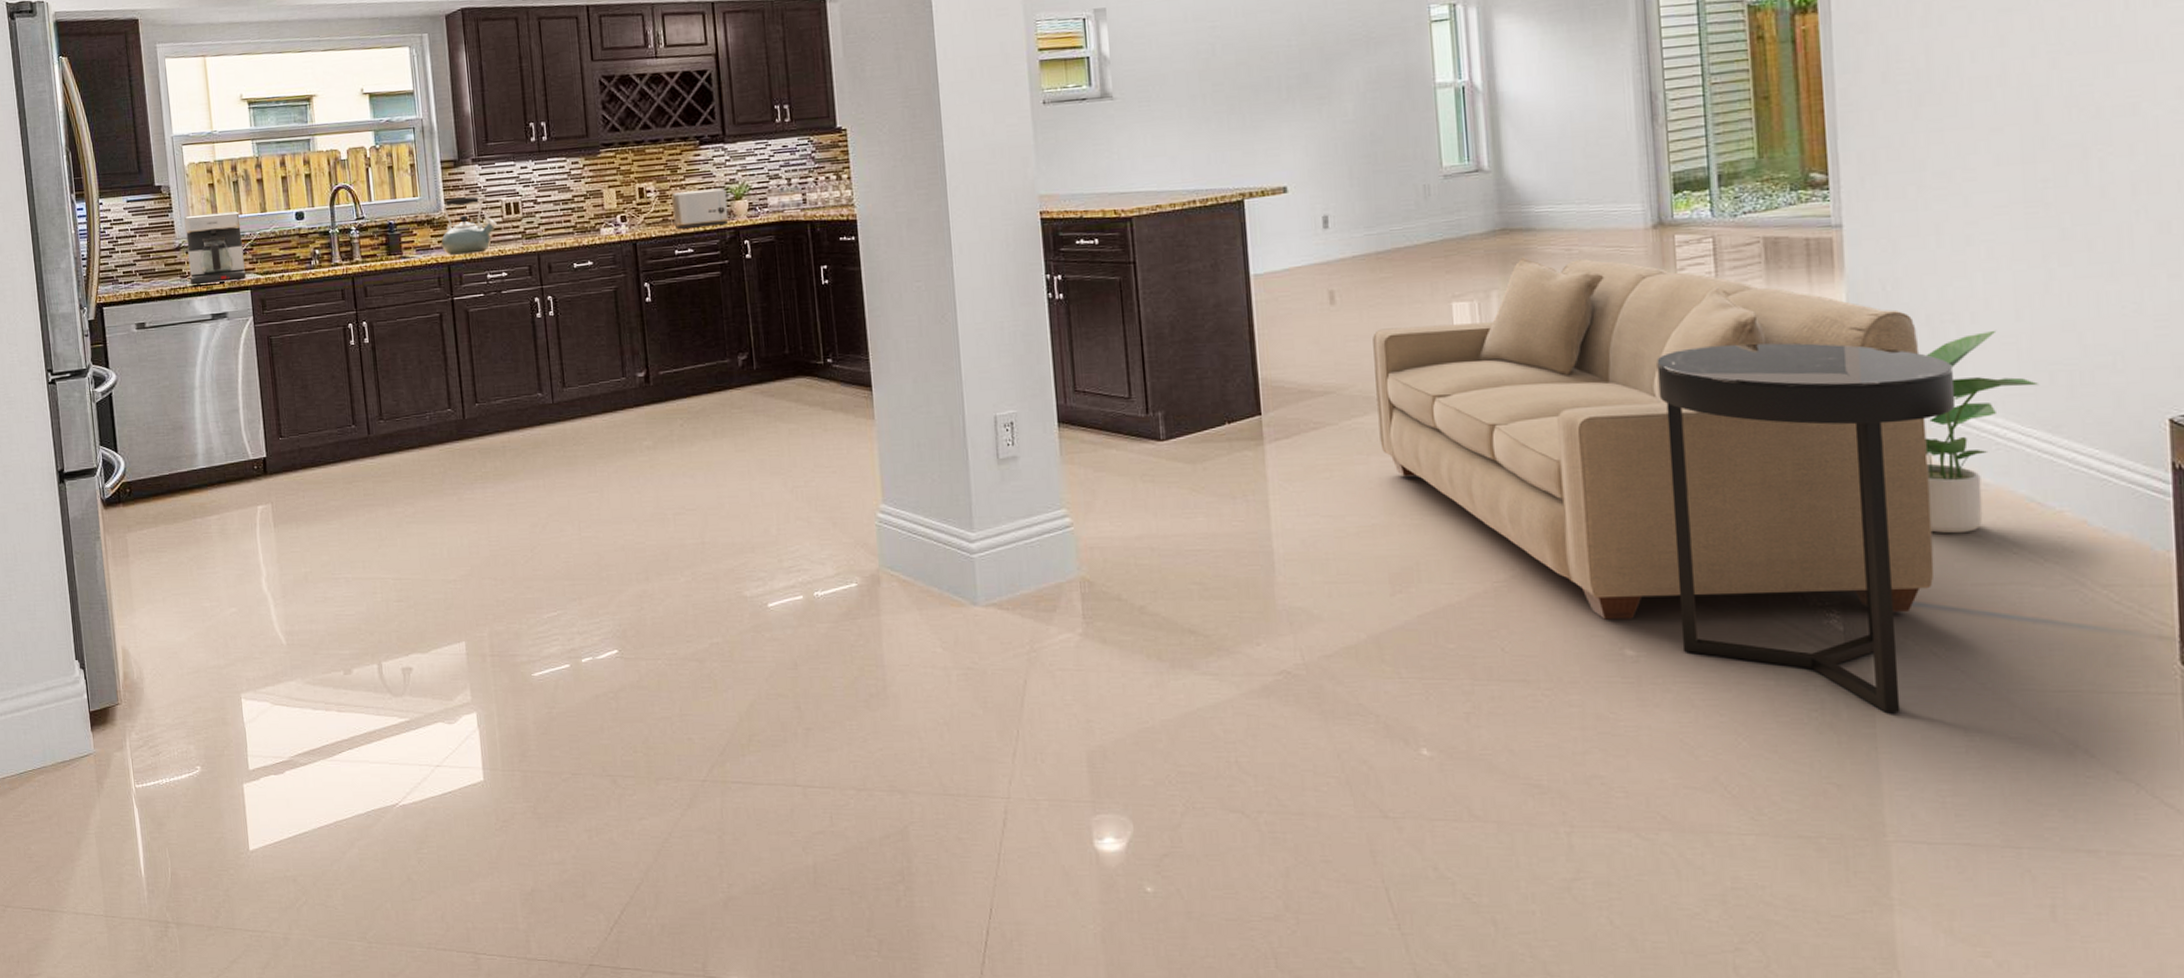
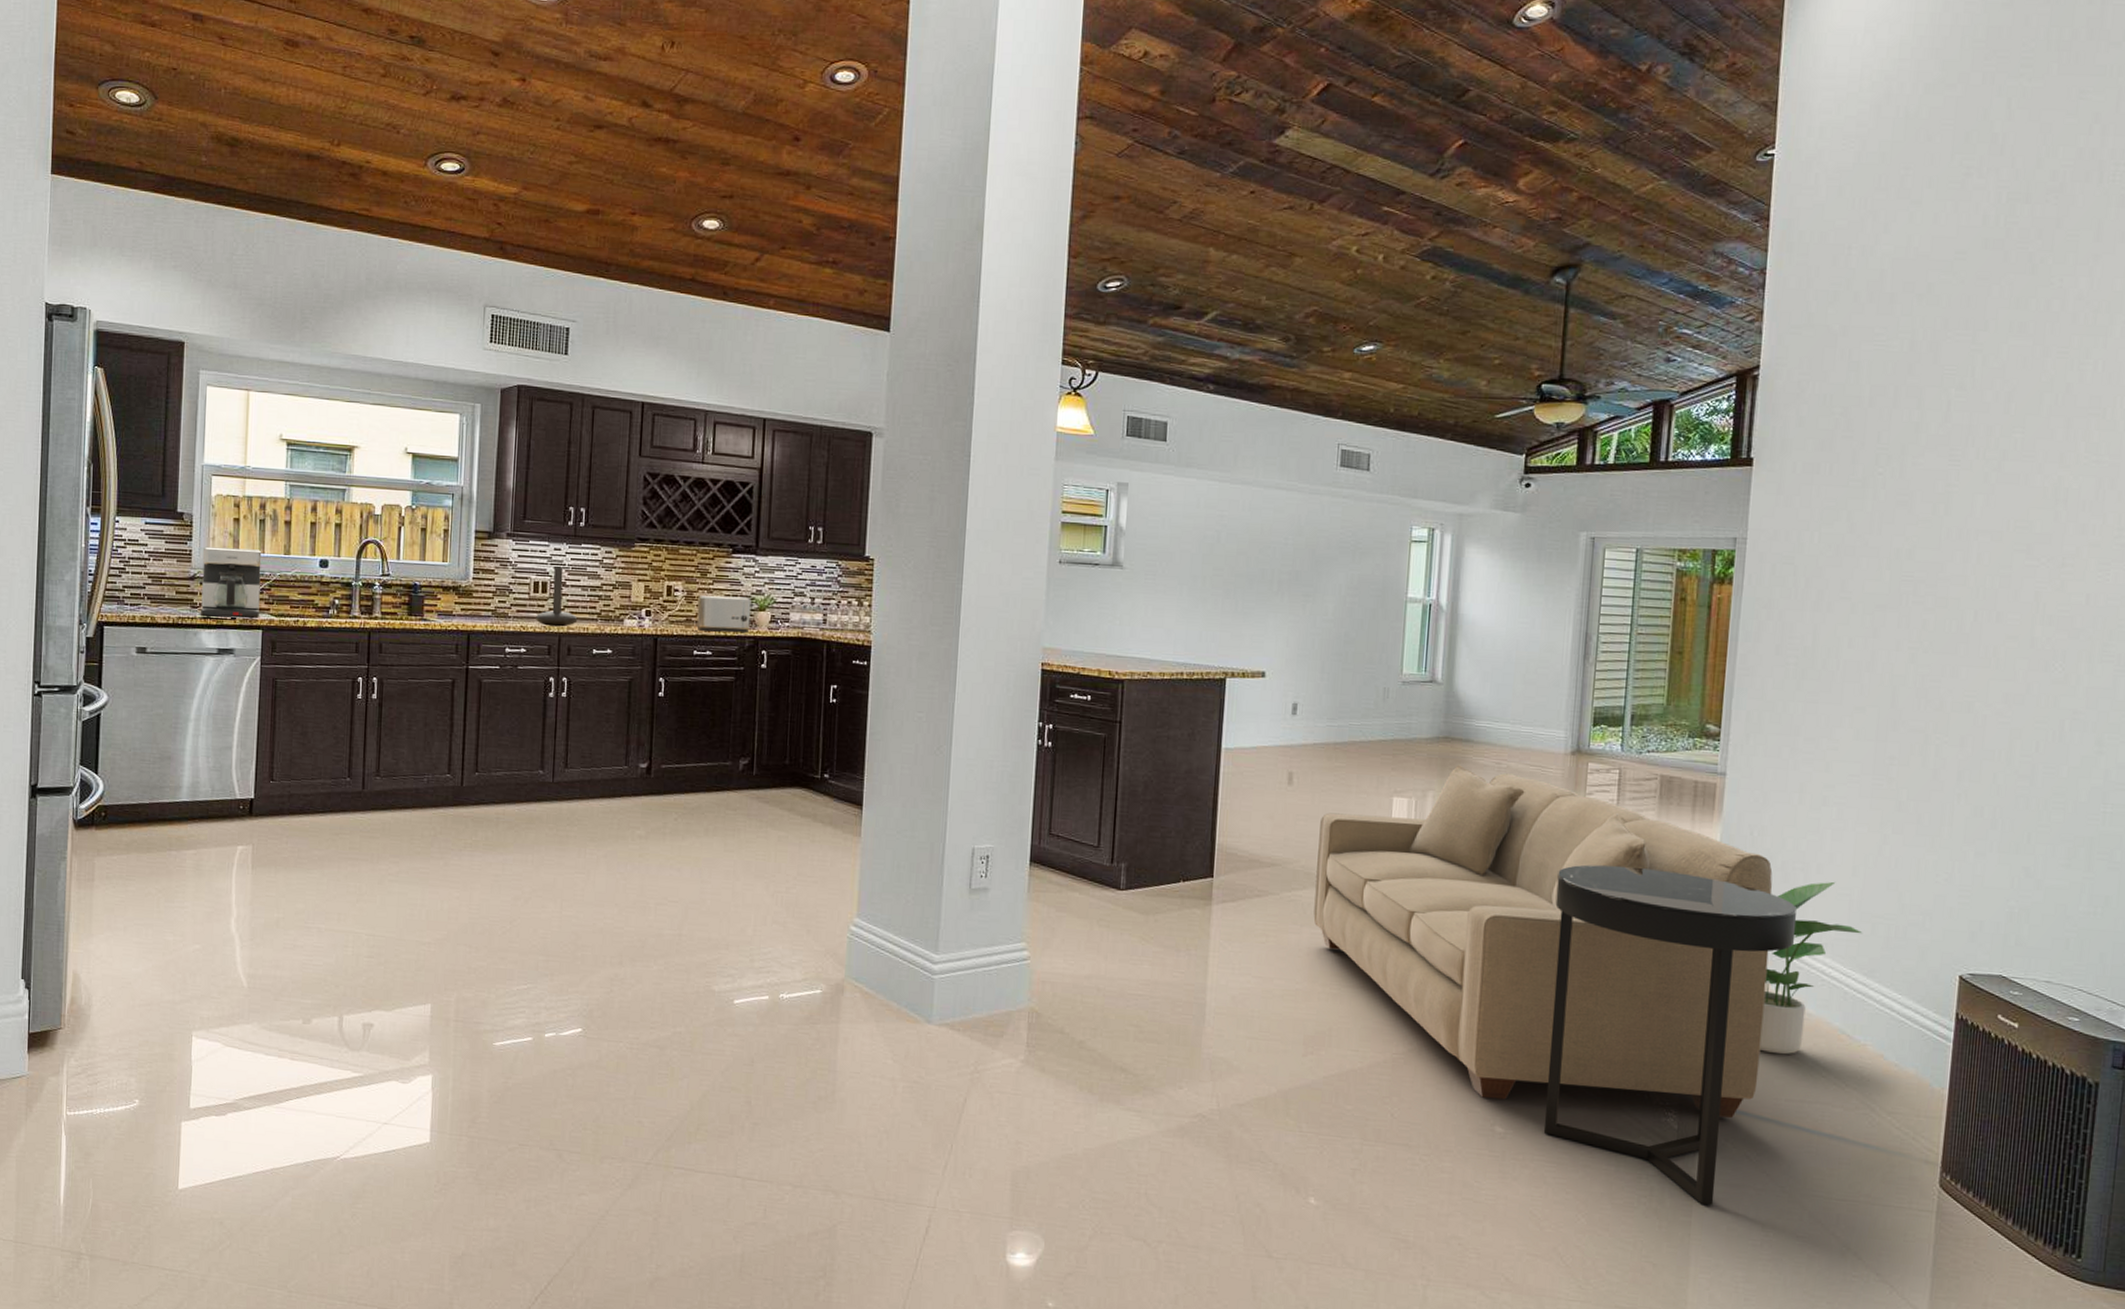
kettle: present [441,196,498,256] -> none [464,569,524,626]
paper towel holder: none [512,184,554,247] -> present [536,566,578,627]

